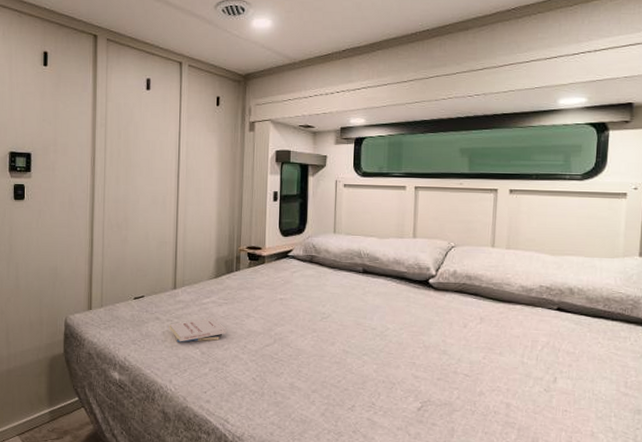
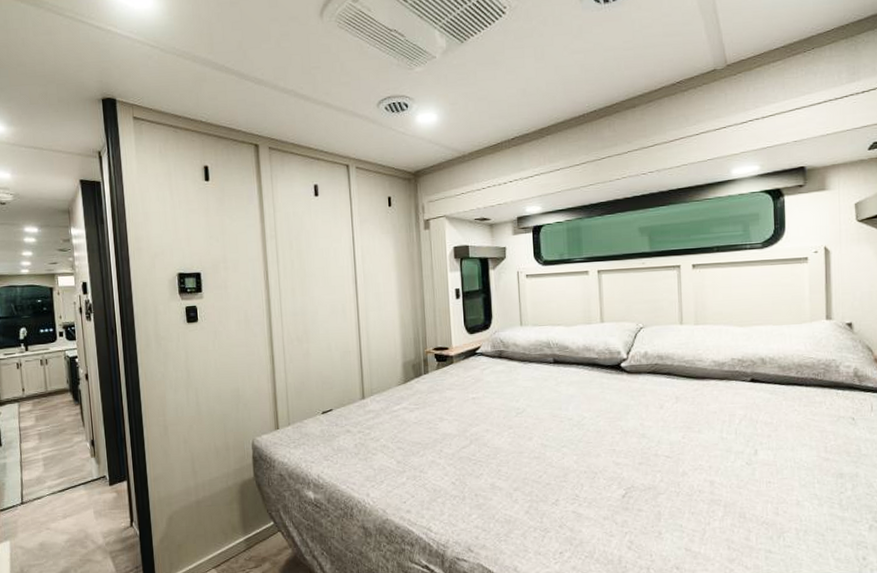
books: present [169,317,227,343] -> none [361,424,421,455]

